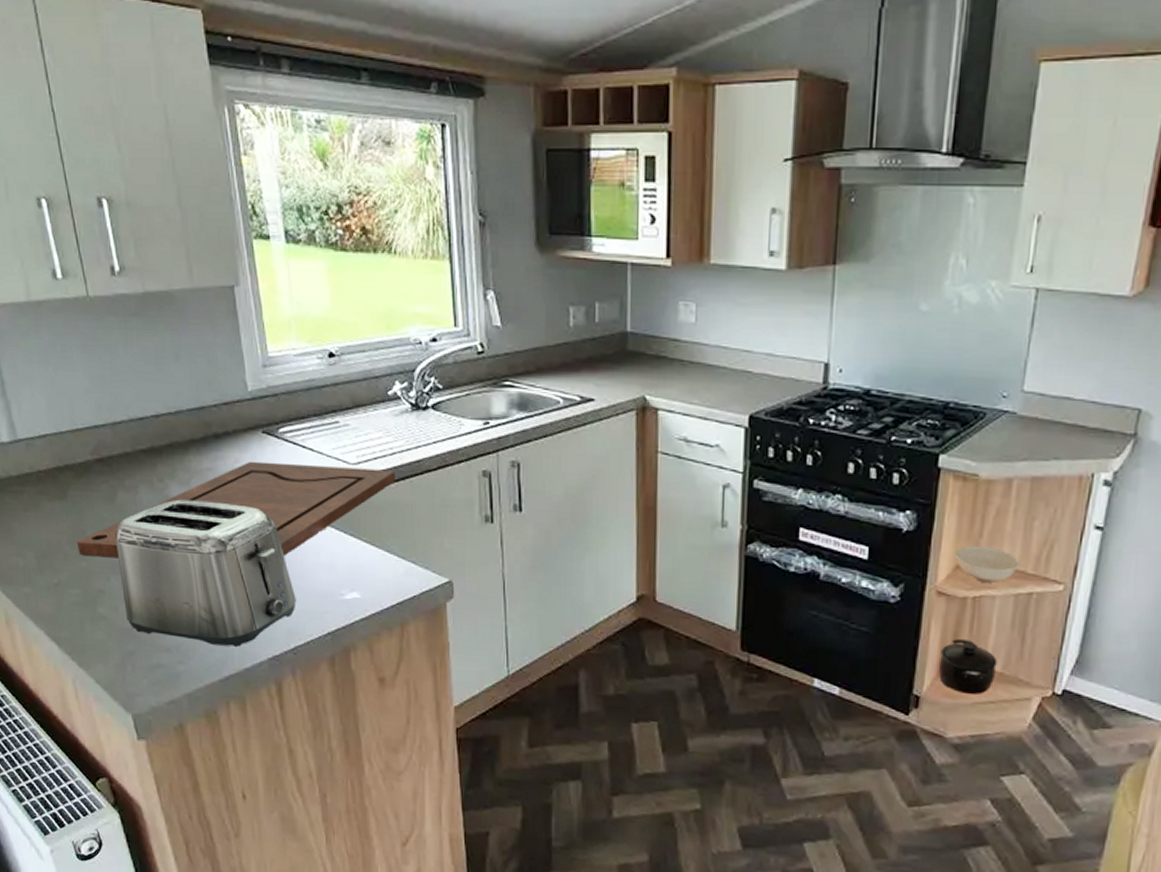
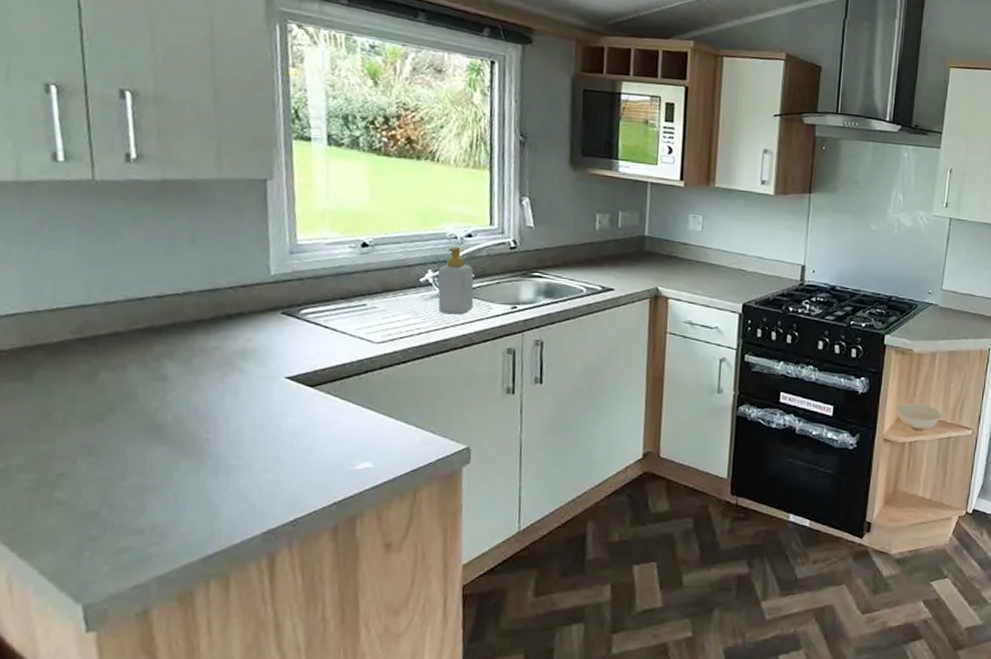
cutting board: present [77,461,397,558] -> none [38,340,422,439]
toaster: present [116,499,296,647] -> none [89,378,302,523]
soap bottle: none [406,353,444,432] -> present [437,246,474,315]
saucepan: present [938,638,998,696] -> none [884,474,927,519]

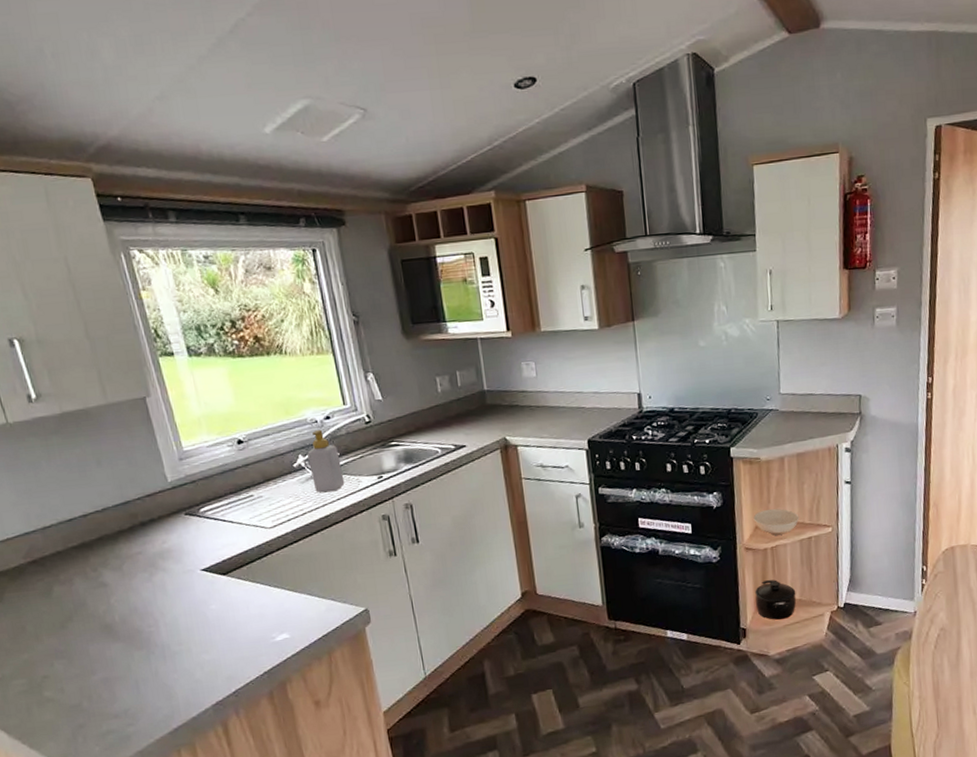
saucepan: none [884,474,927,519] -> present [755,579,796,621]

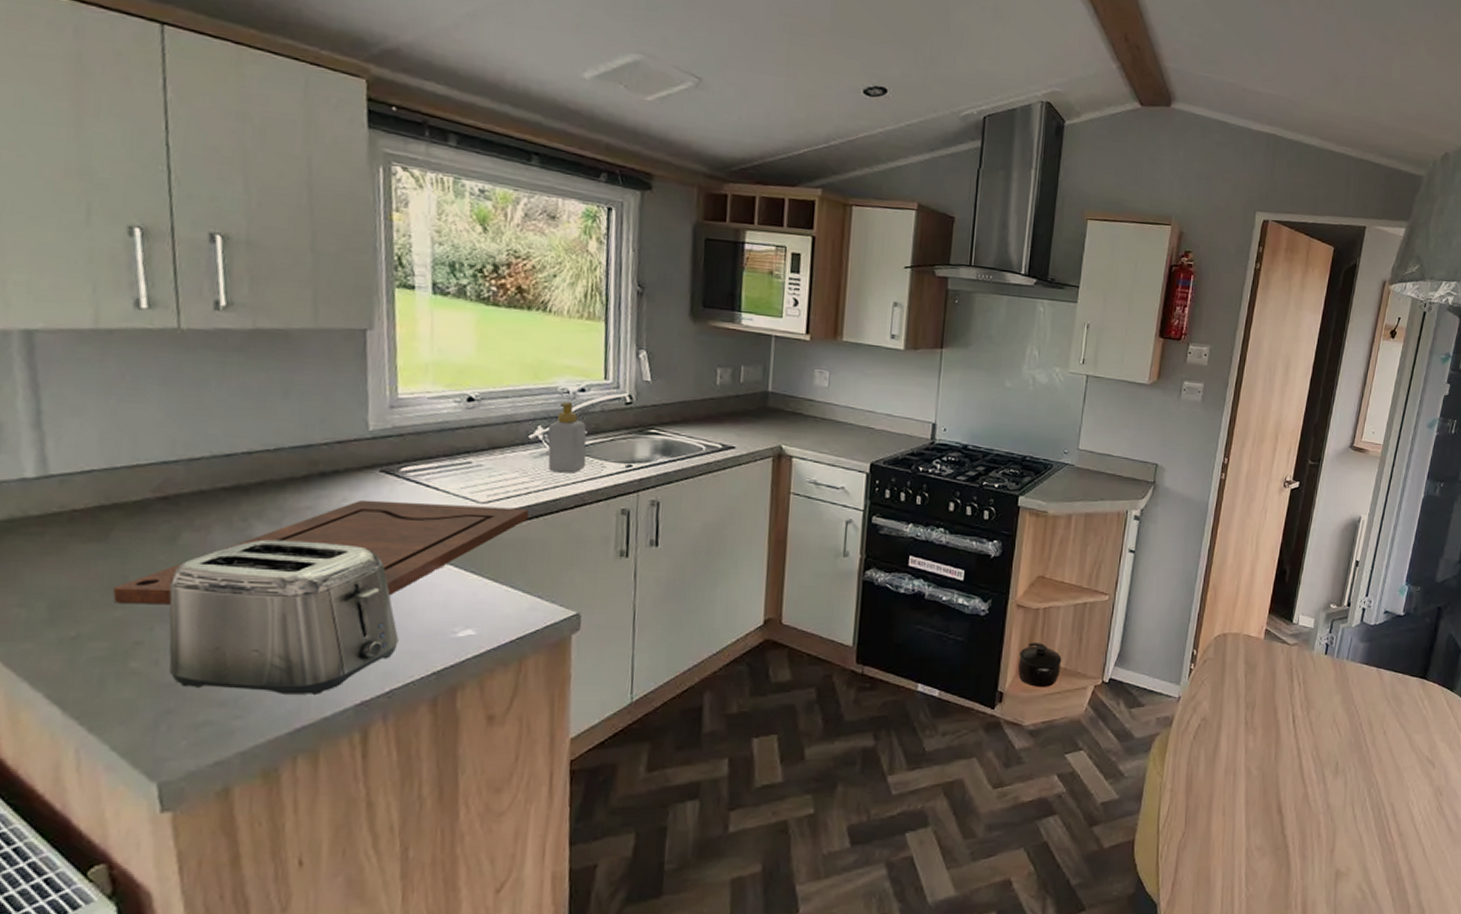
cutting board: none [17,527,310,649] -> present [113,499,530,605]
toaster: none [55,578,233,706] -> present [169,539,399,694]
bowl: present [753,509,799,536] -> none [1030,567,1078,596]

